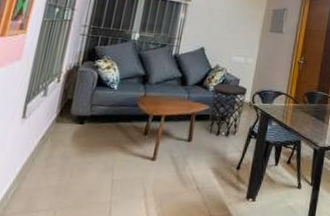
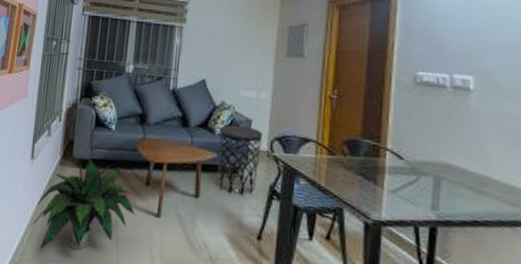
potted plant: none [19,114,132,202] -> present [32,158,135,250]

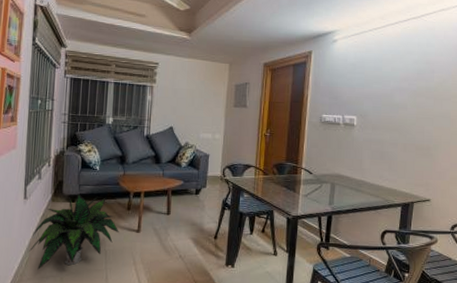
side table: present [217,125,263,196] -> none [184,159,218,210]

